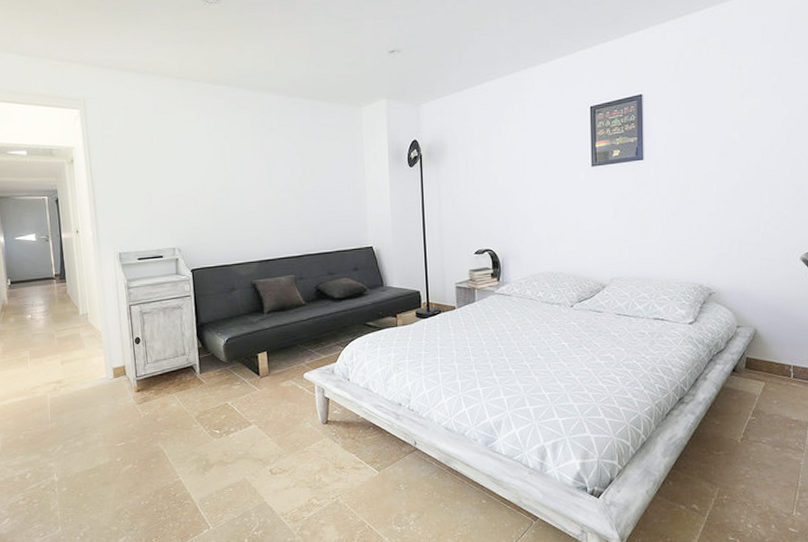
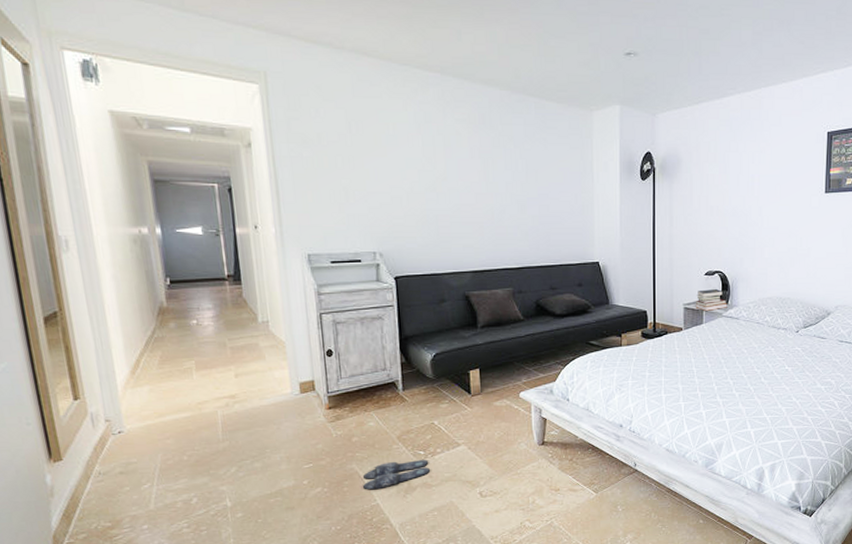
slippers: none [167,438,225,467] -> present [363,460,430,490]

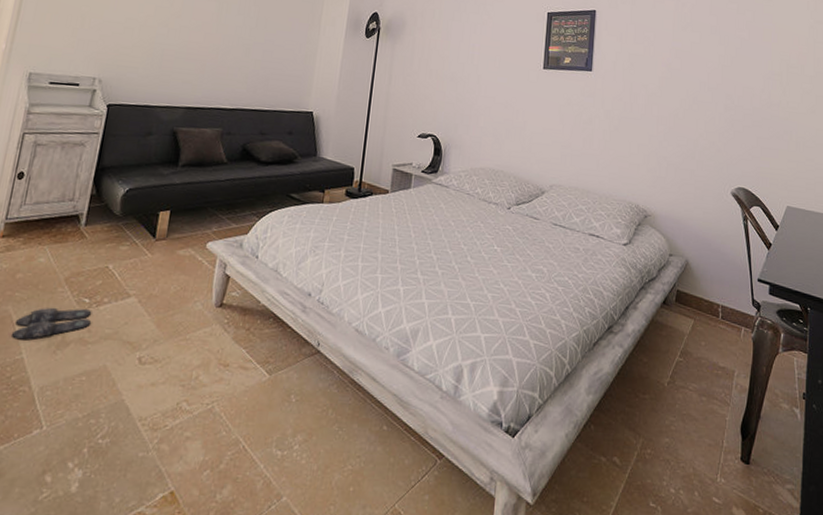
books: present [695,289,727,311] -> none [404,152,438,175]

